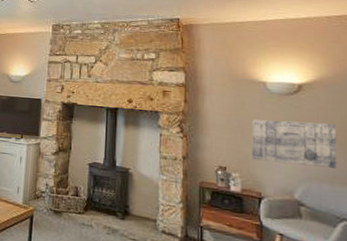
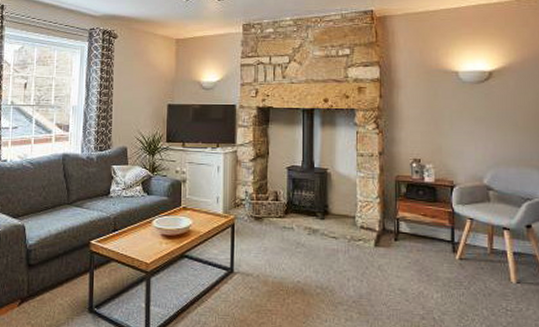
wall art: present [251,119,337,168] -> none [444,108,524,152]

